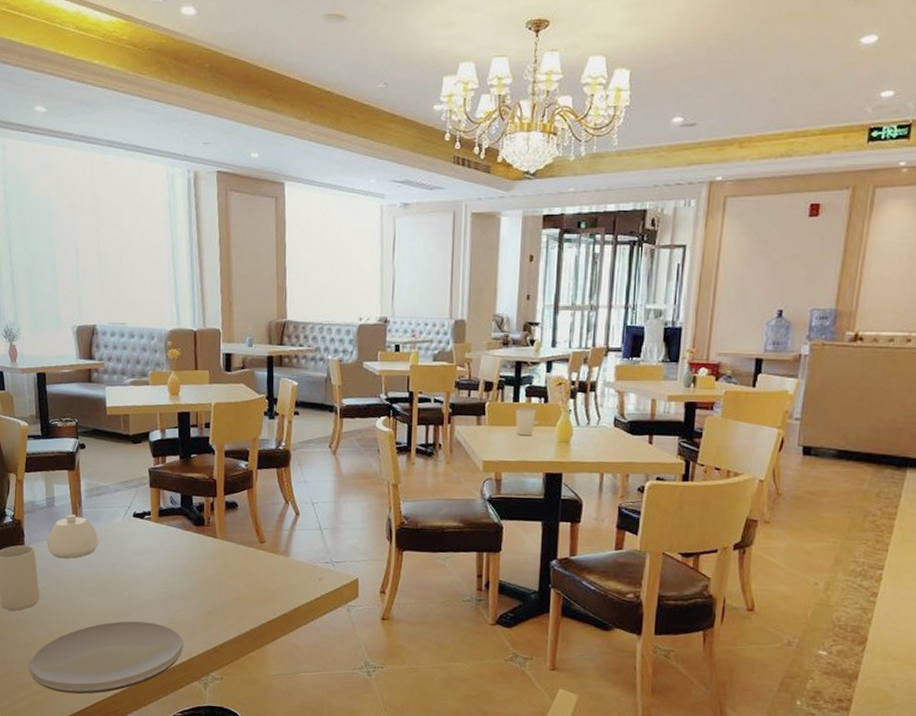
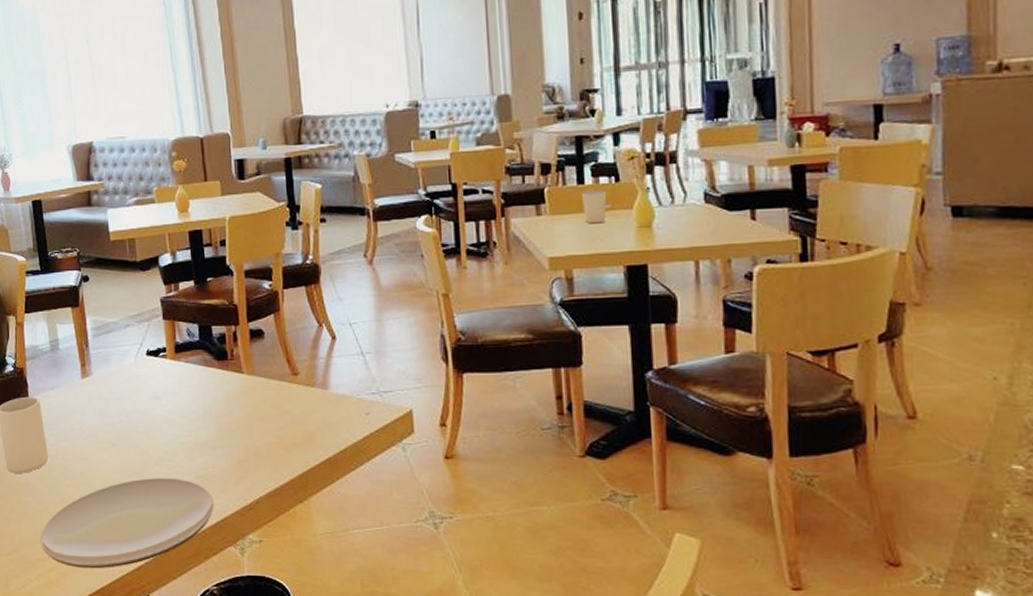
sugar bowl: present [47,514,100,559] -> none [53,357,111,410]

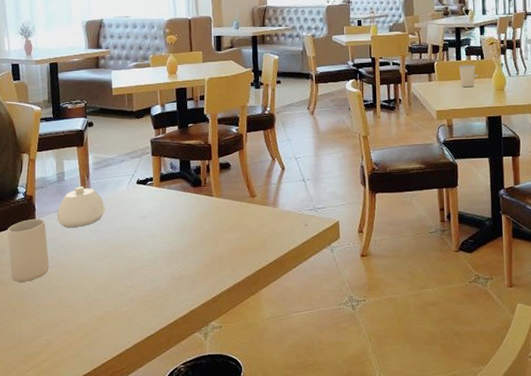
plate: present [40,478,215,569] -> none [37,280,185,358]
sugar bowl: none [53,357,111,410] -> present [57,186,106,228]

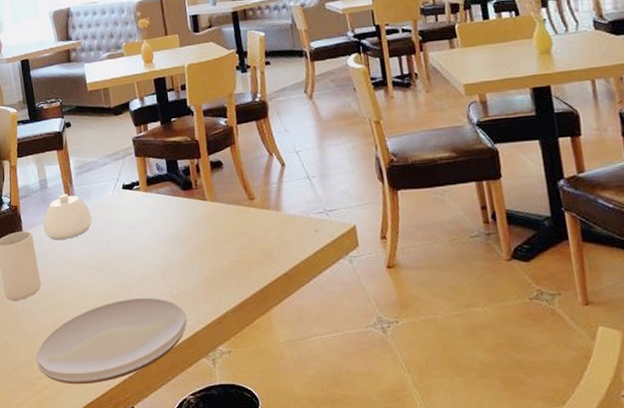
plate: none [37,280,185,358] -> present [36,298,187,385]
cup: present [459,65,478,88] -> none [488,23,514,53]

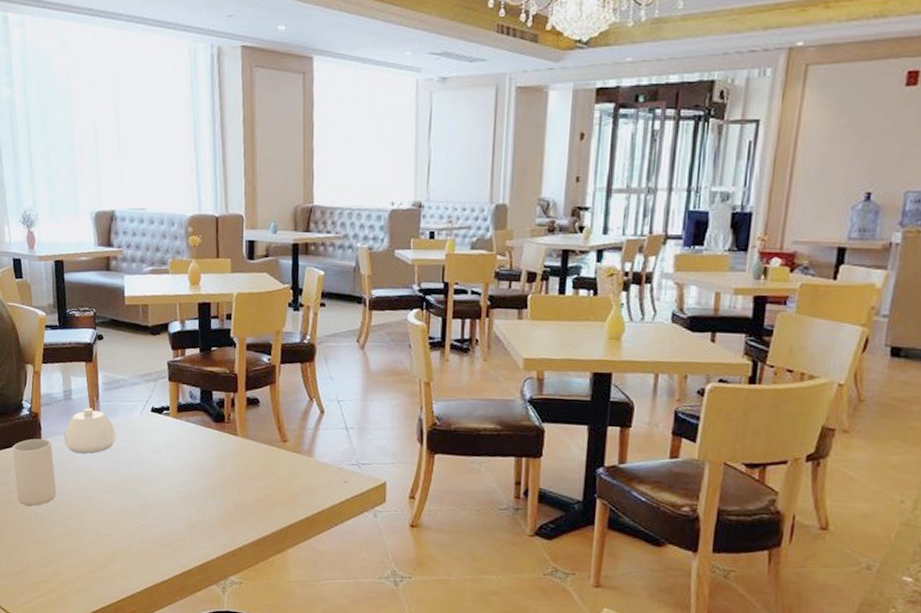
plate: present [36,298,187,385] -> none [45,519,202,594]

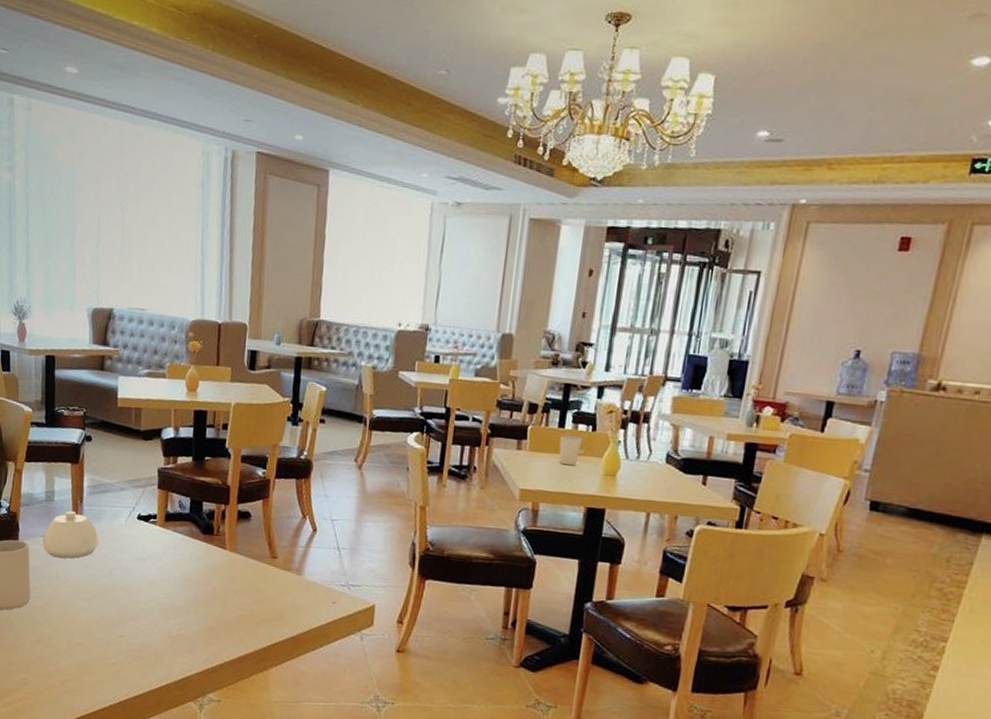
cup: none [560,301,587,332] -> present [558,434,584,466]

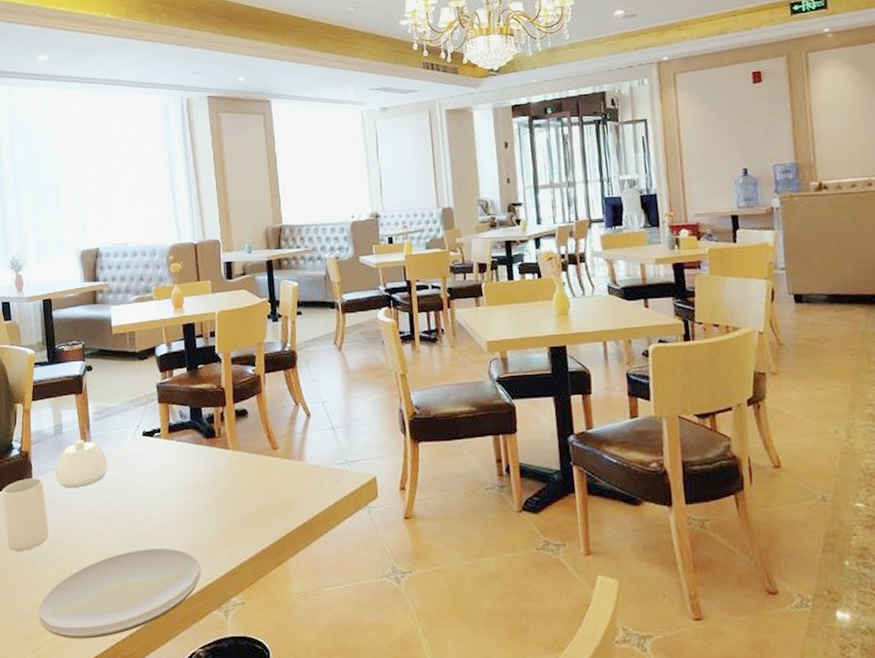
plate: none [13,630,182,706] -> present [38,548,202,639]
cup: present [558,434,584,466] -> none [512,285,536,313]

